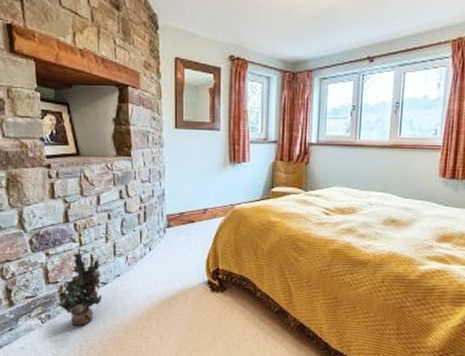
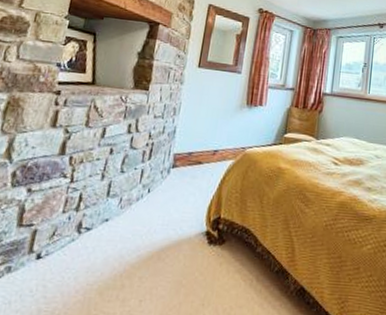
decorative plant: present [56,252,102,326] -> none [23,190,89,283]

